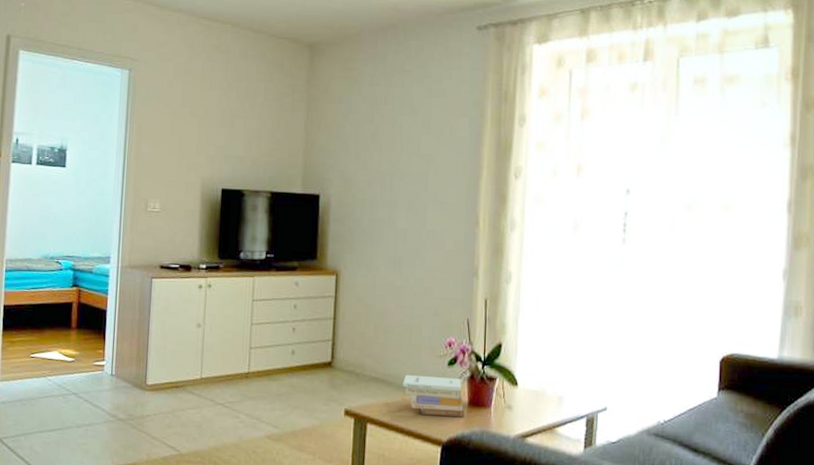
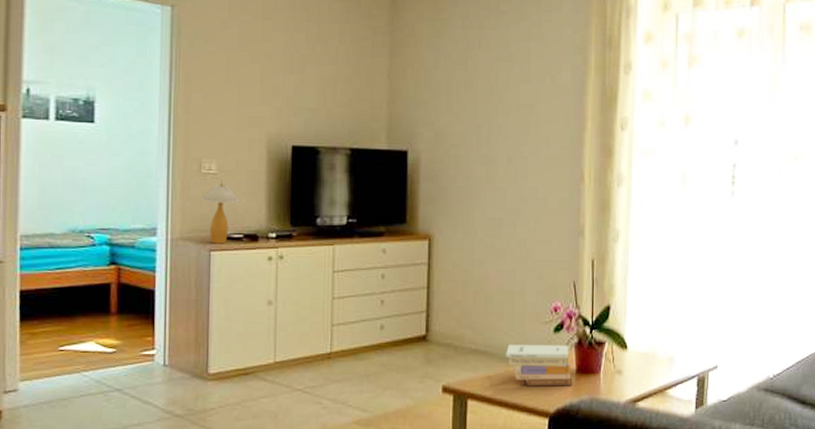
table lamp: none [146,218,177,273] -> present [201,180,239,244]

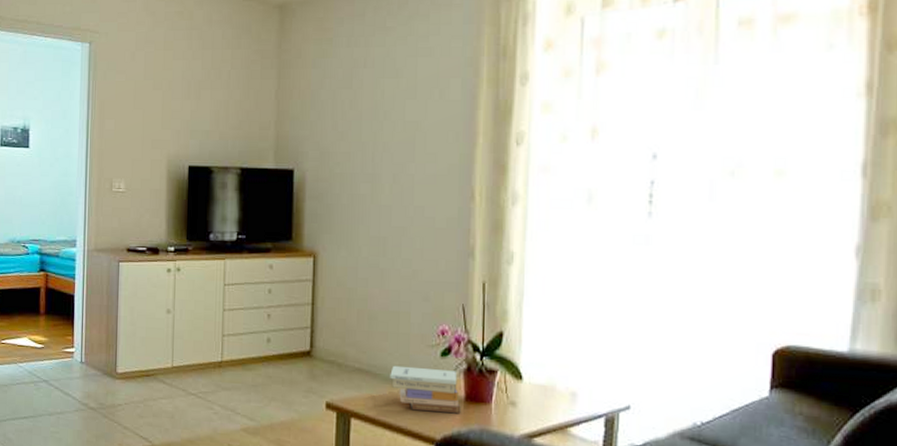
table lamp: present [201,180,239,244] -> none [112,198,143,256]

